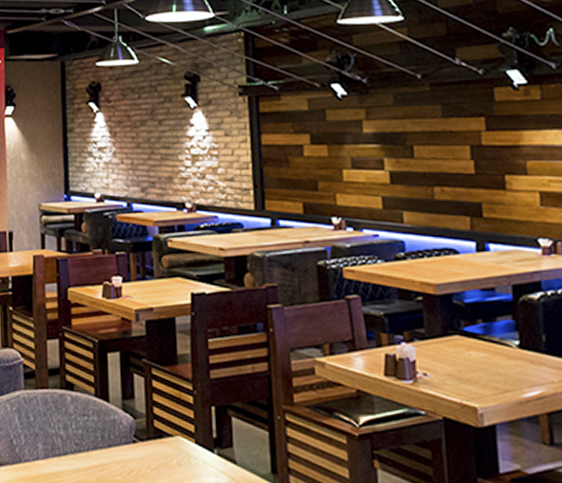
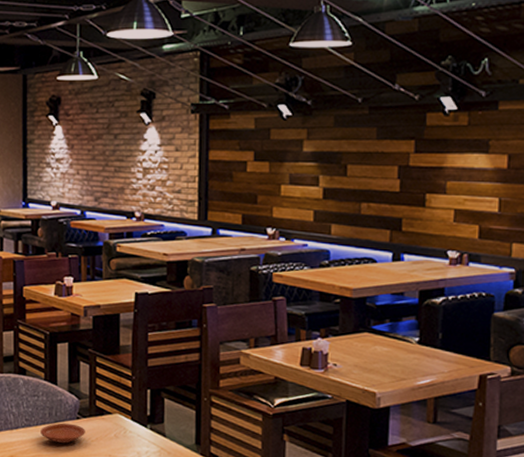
plate: none [92,447,144,473] -> present [40,423,85,444]

